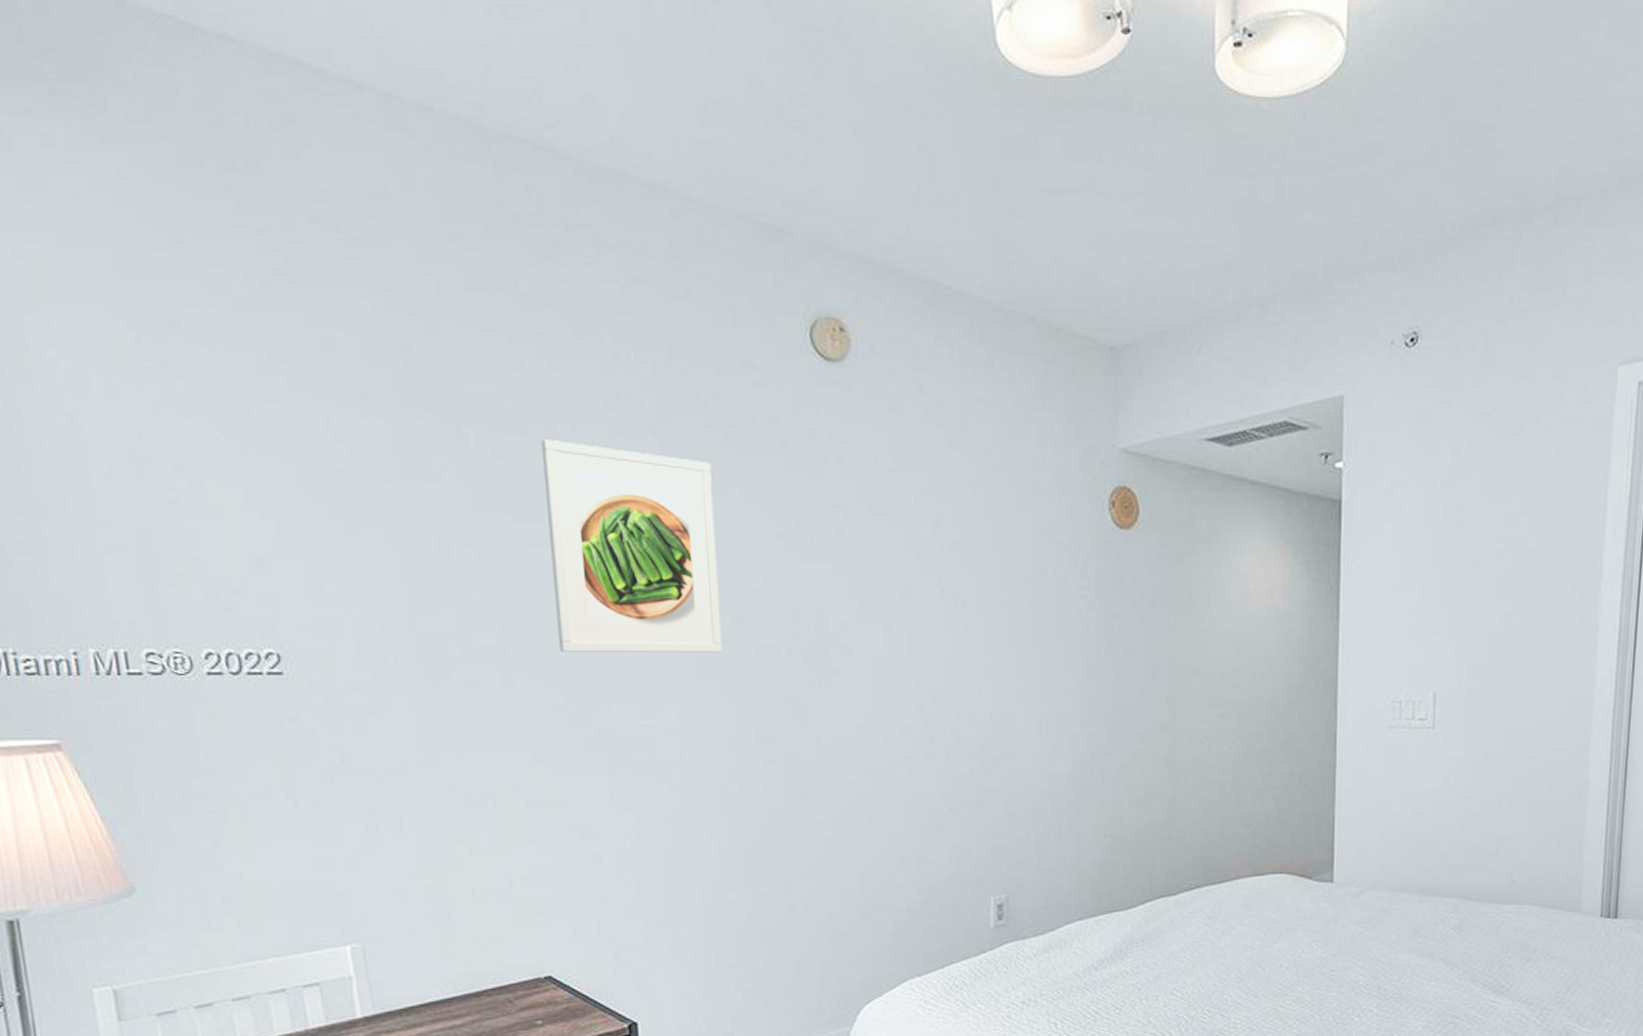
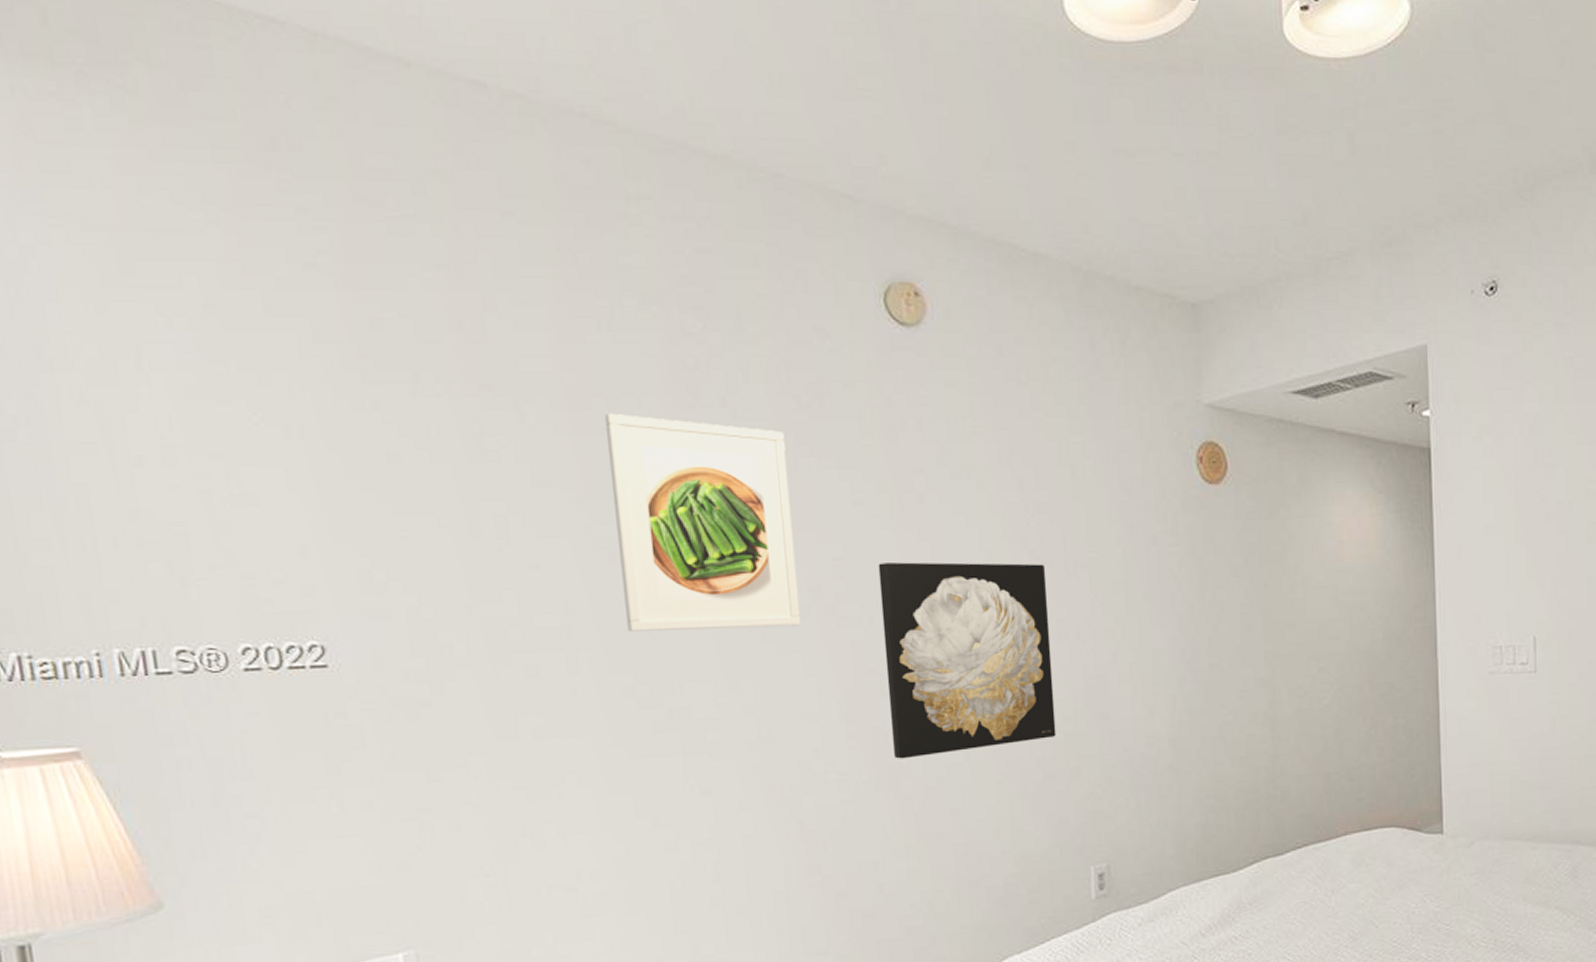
wall art: none [797,595,962,786] -> present [878,562,1056,759]

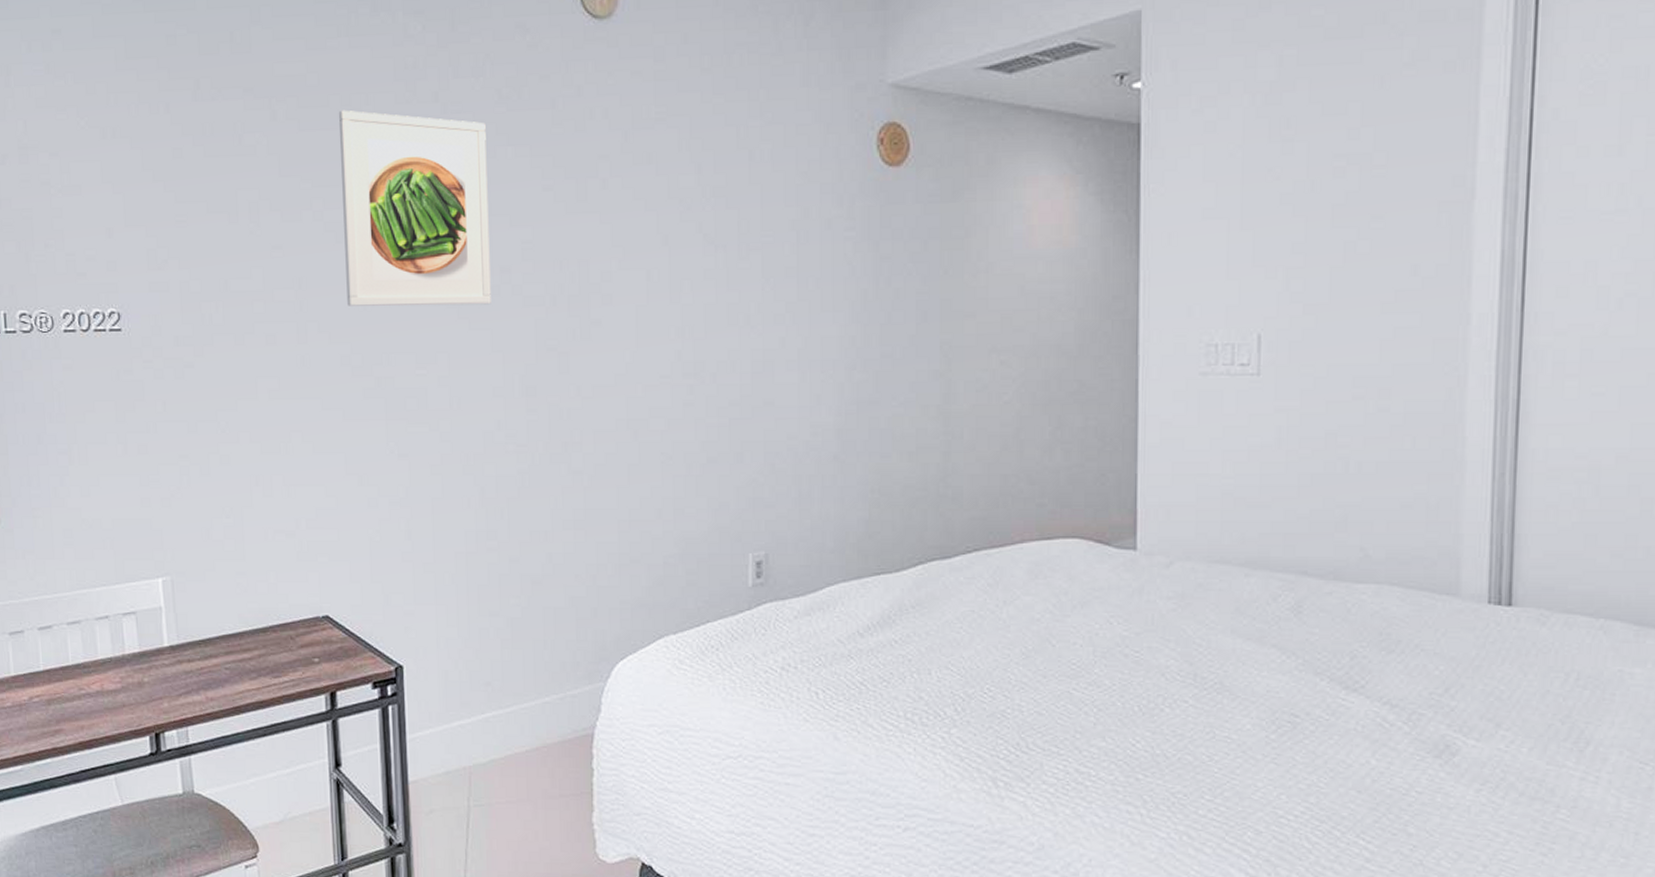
wall art: present [878,562,1056,759] -> none [562,245,721,435]

